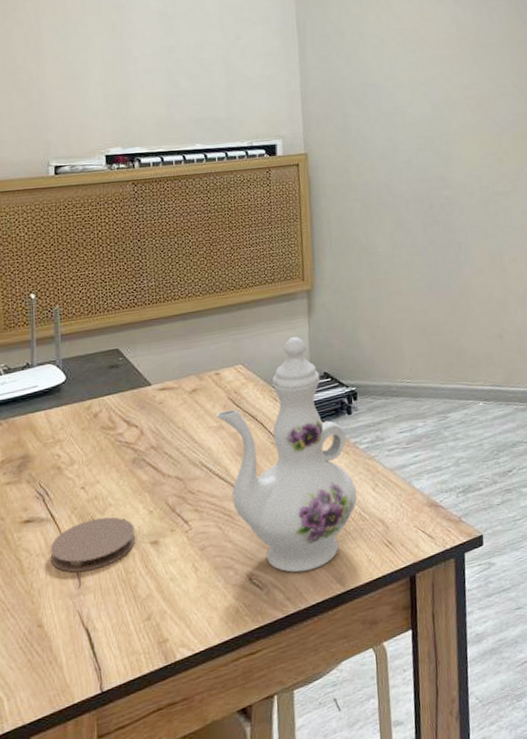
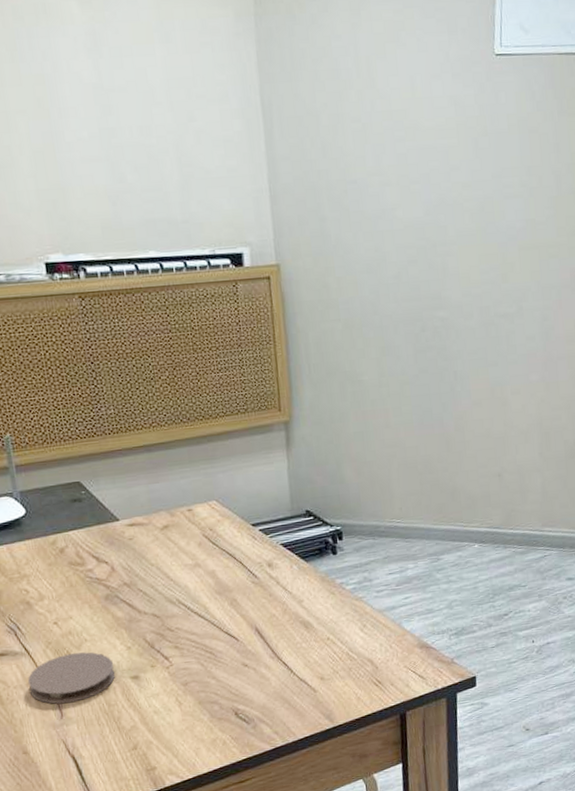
ewer: present [215,336,357,573] -> none [190,471,345,708]

